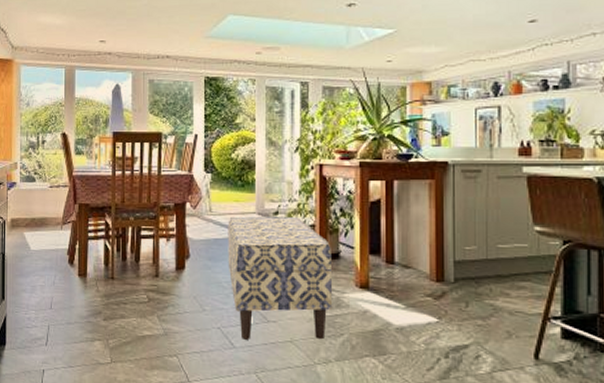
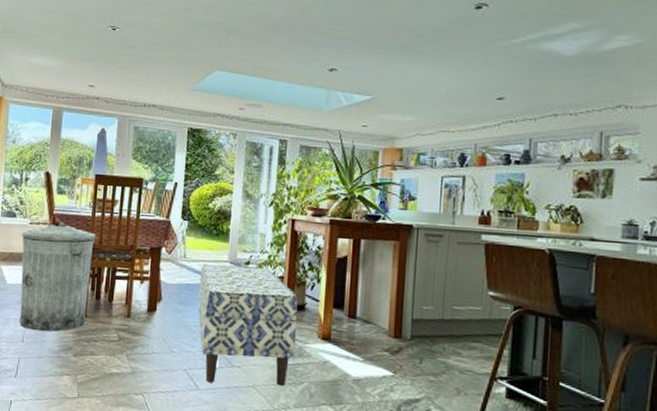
trash can: none [42,183,118,297] -> present [19,221,96,332]

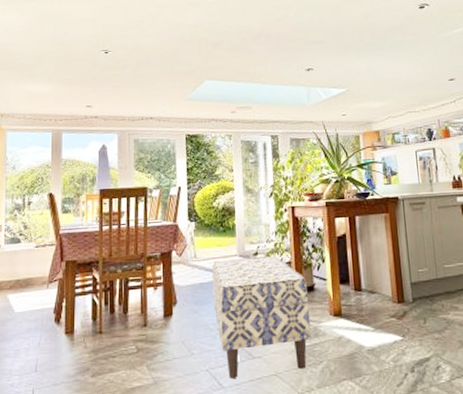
trash can: present [19,221,96,332] -> none [27,240,105,358]

